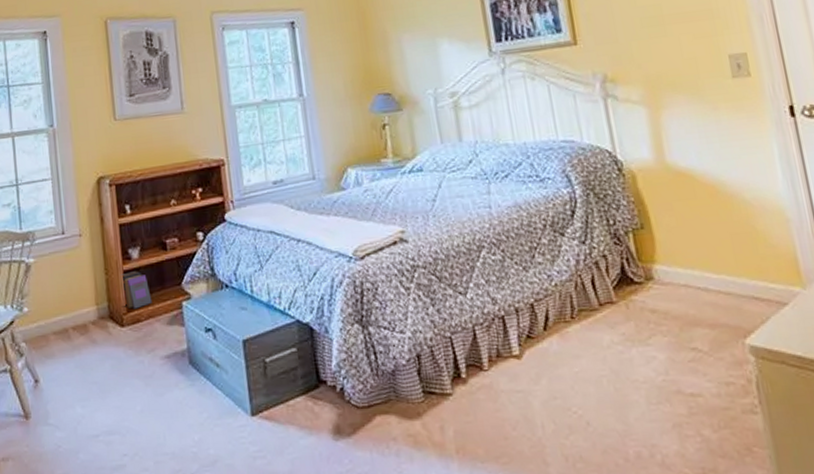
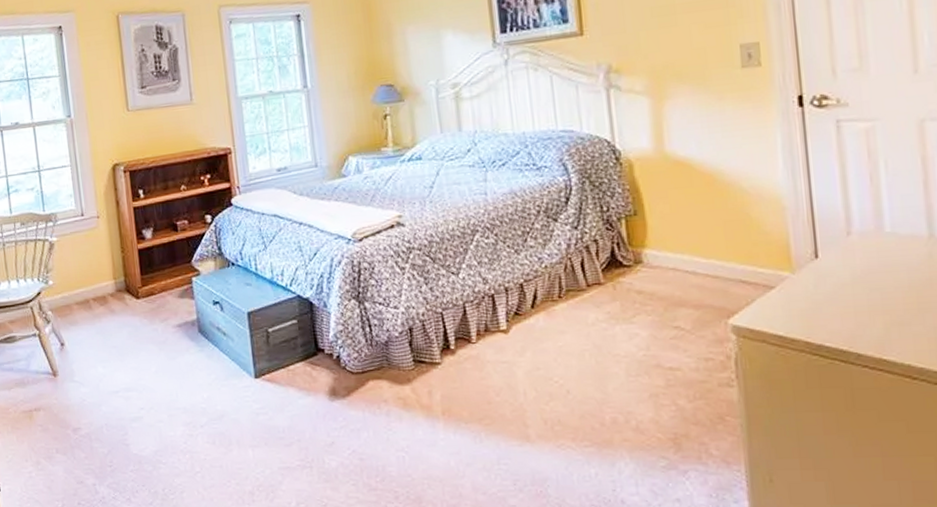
books: present [120,271,152,309] -> none [135,250,165,284]

